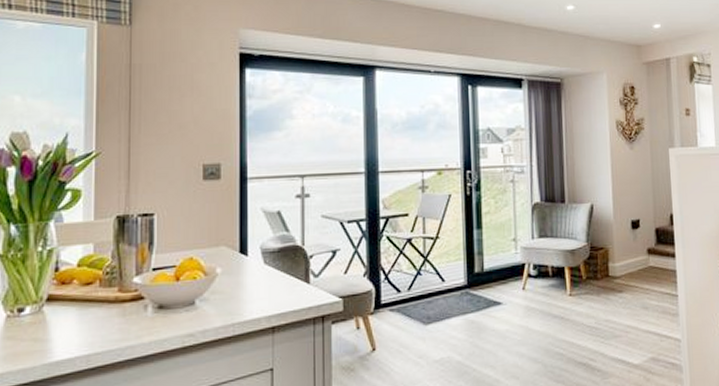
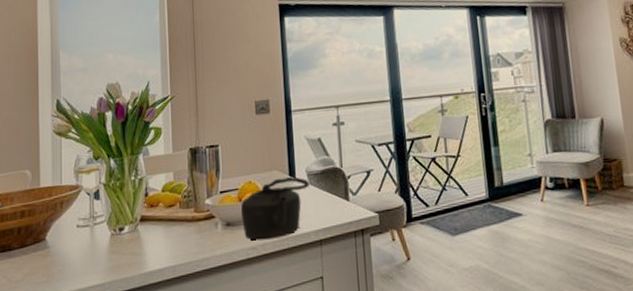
teapot: none [177,254,265,327] -> present [240,177,311,241]

